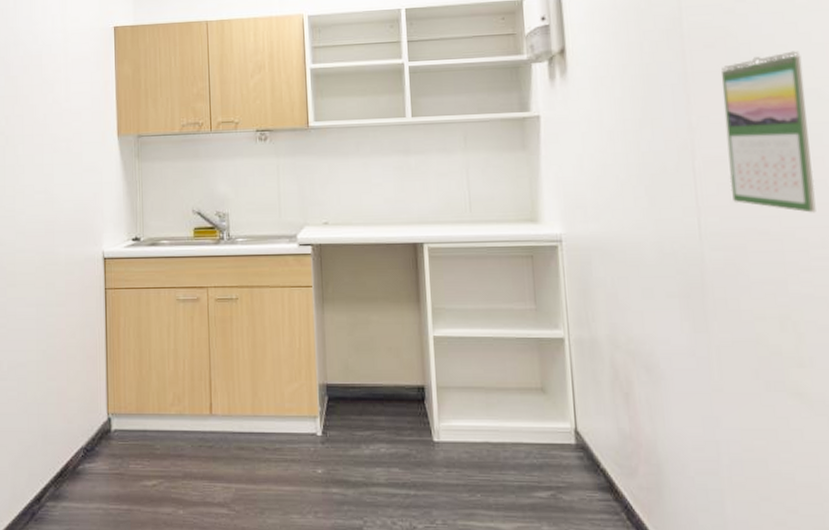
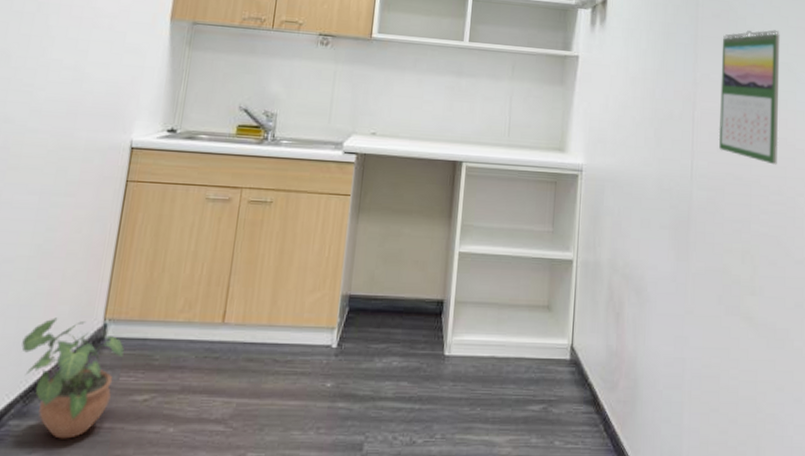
potted plant: none [45,413,129,519] -> present [21,317,124,439]

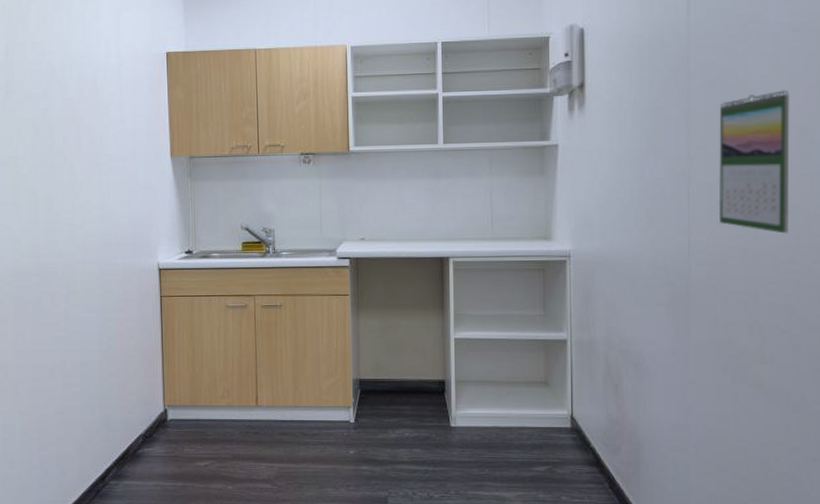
potted plant: present [21,317,124,439] -> none [107,405,183,494]

